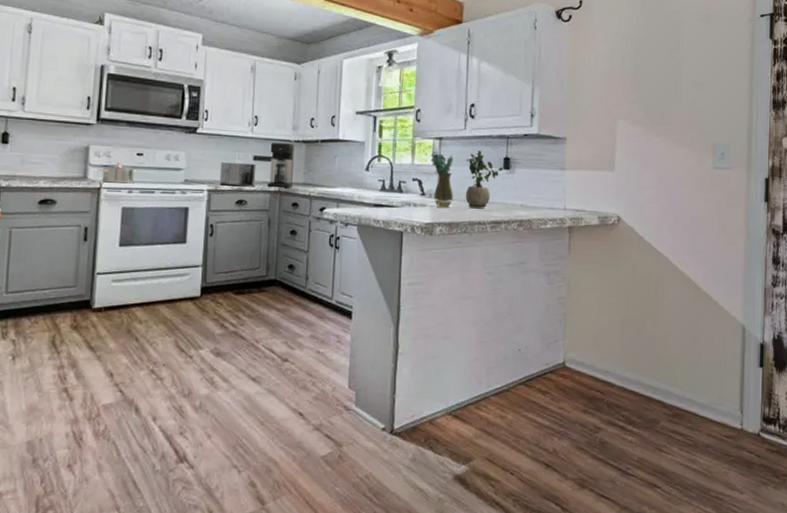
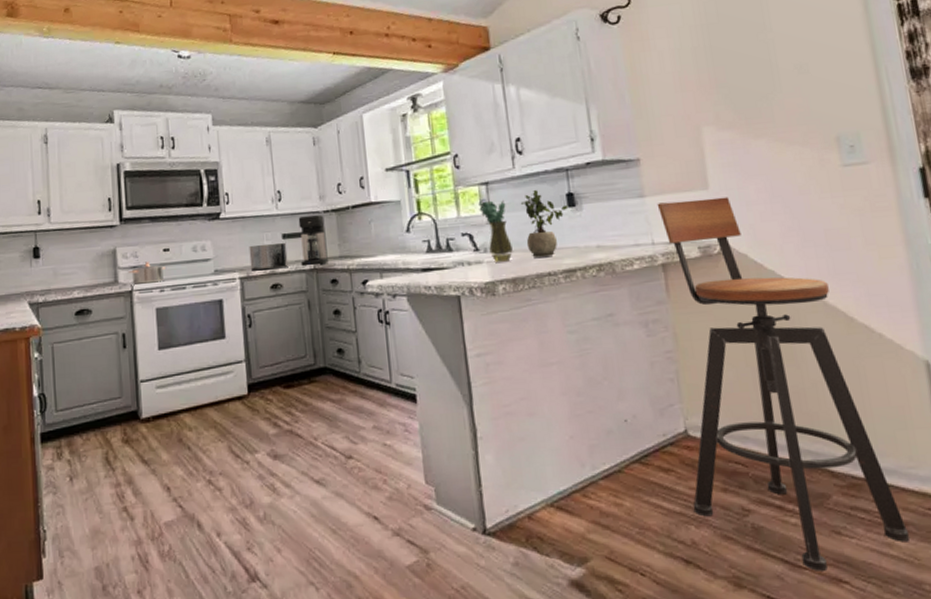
bar stool: none [559,176,709,478] -> present [656,197,910,571]

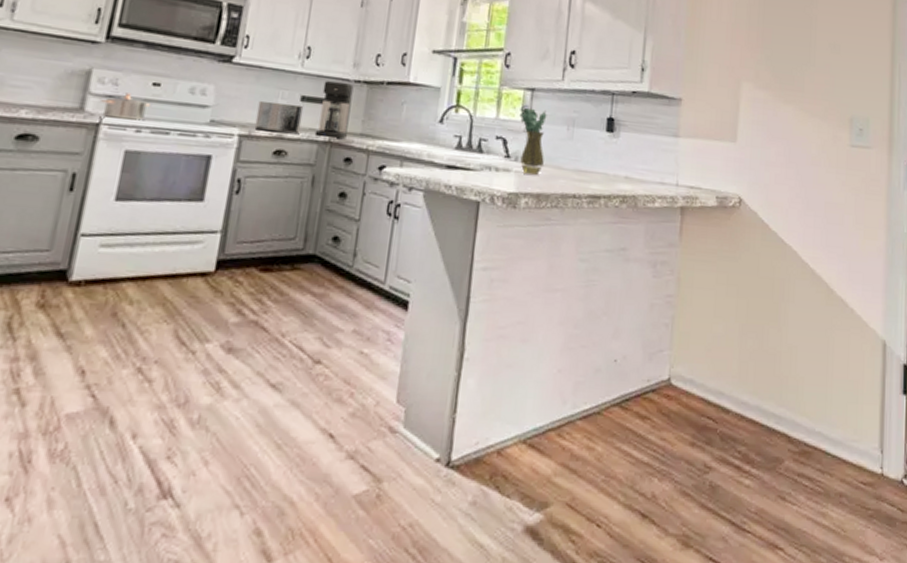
potted plant: present [520,189,569,258] -> none [558,106,607,179]
bar stool: present [656,197,910,571] -> none [660,146,842,536]

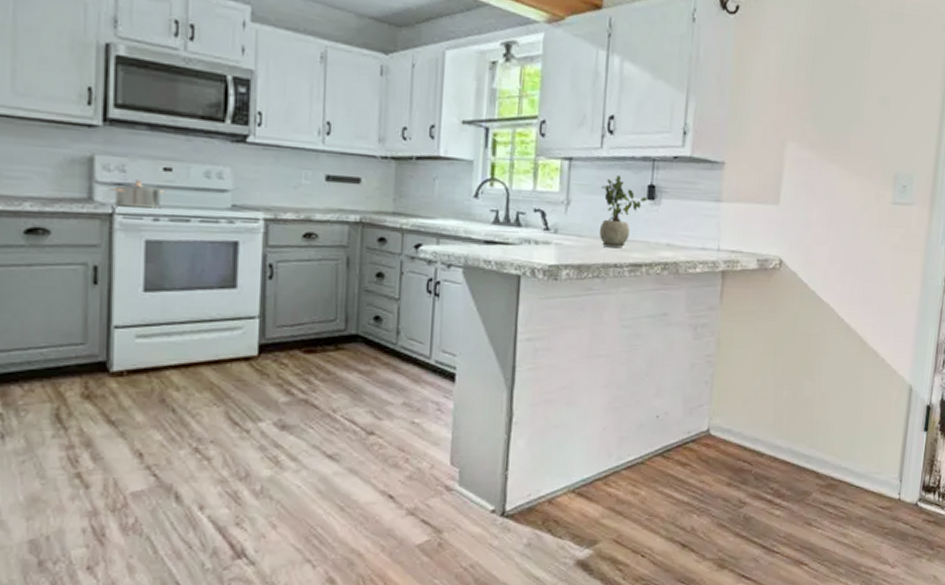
toaster: present [254,101,304,135] -> none [280,182,330,216]
coffee maker: present [314,81,354,140] -> none [344,158,381,219]
vase: present [519,104,547,175] -> none [557,174,586,246]
potted plant: none [558,106,607,179] -> present [599,174,648,248]

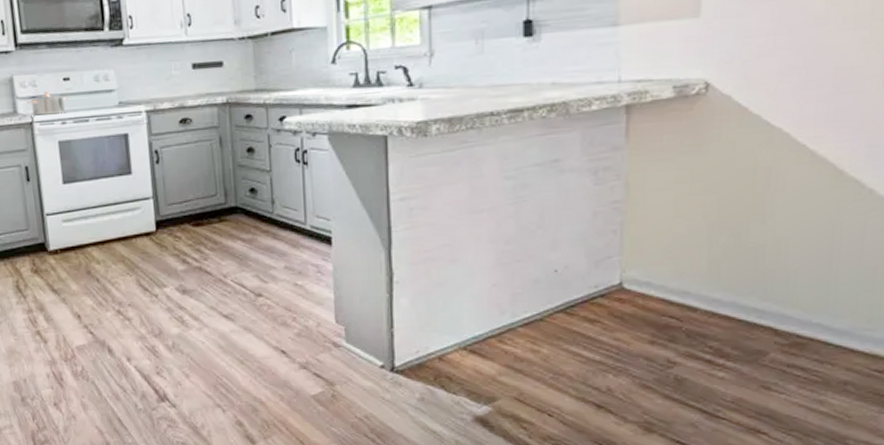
potted plant: present [599,174,648,248] -> none [467,15,524,96]

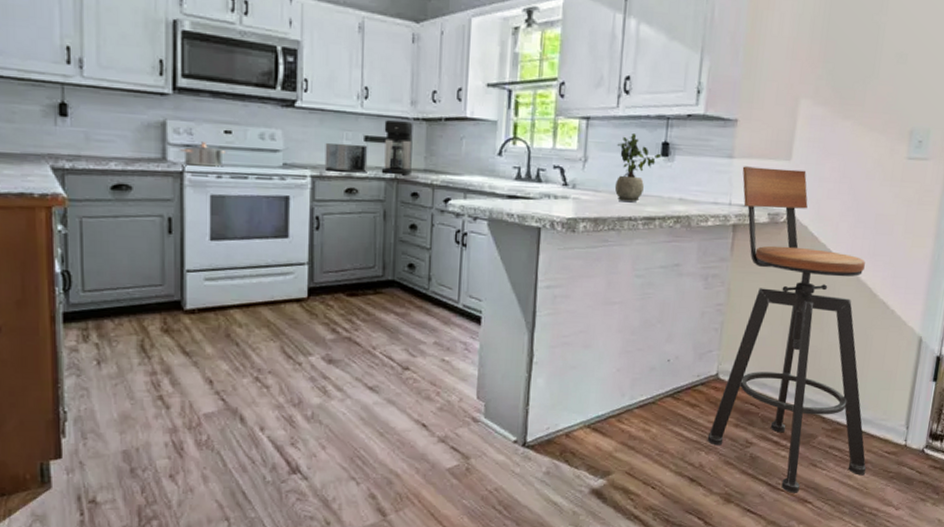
toaster: none [155,72,199,104] -> present [324,143,368,173]
coffee maker: none [210,42,244,100] -> present [381,120,413,176]
potted plant: none [467,15,524,96] -> present [614,132,662,203]
bar stool: none [614,26,847,422] -> present [707,166,867,493]

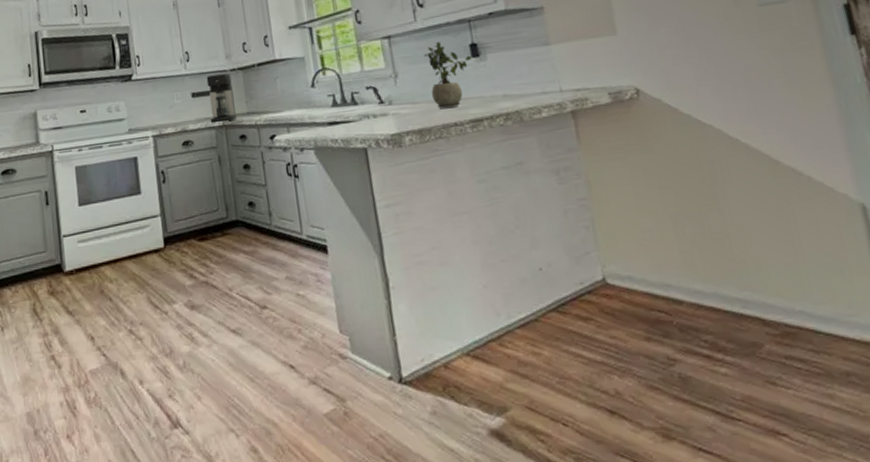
cooking pot: present [179,141,227,167] -> none [48,122,84,145]
toaster: present [324,143,368,173] -> none [160,100,198,129]
bar stool: present [707,166,867,493] -> none [563,41,854,423]

